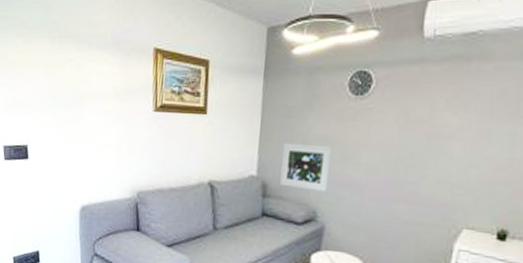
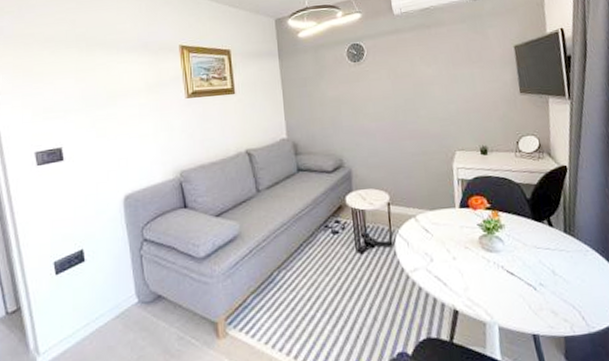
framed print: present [280,142,333,192] -> none [305,104,347,143]

